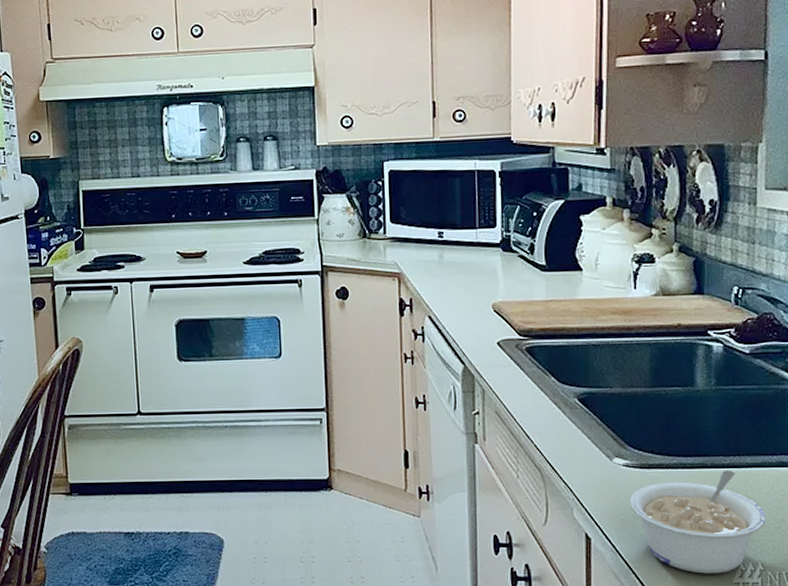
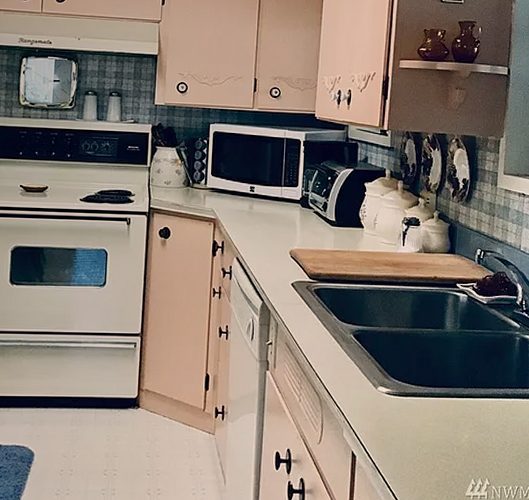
legume: present [629,470,766,574] -> none [388,399,493,488]

